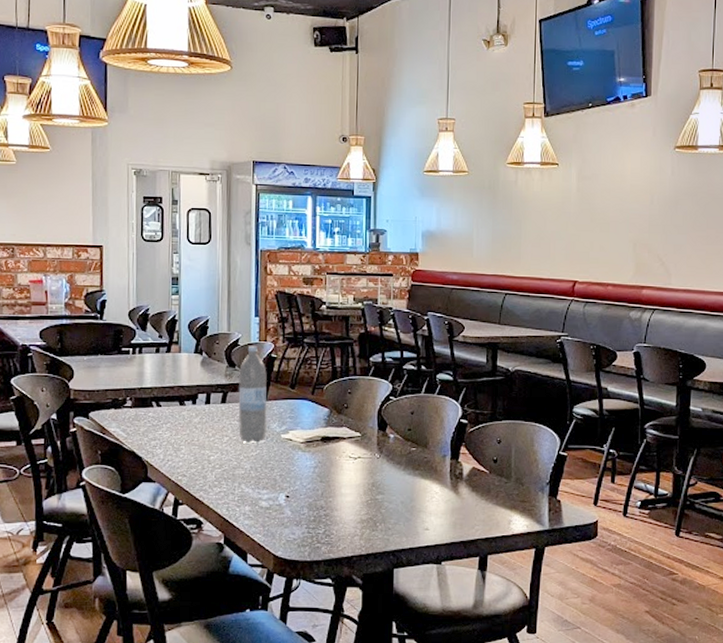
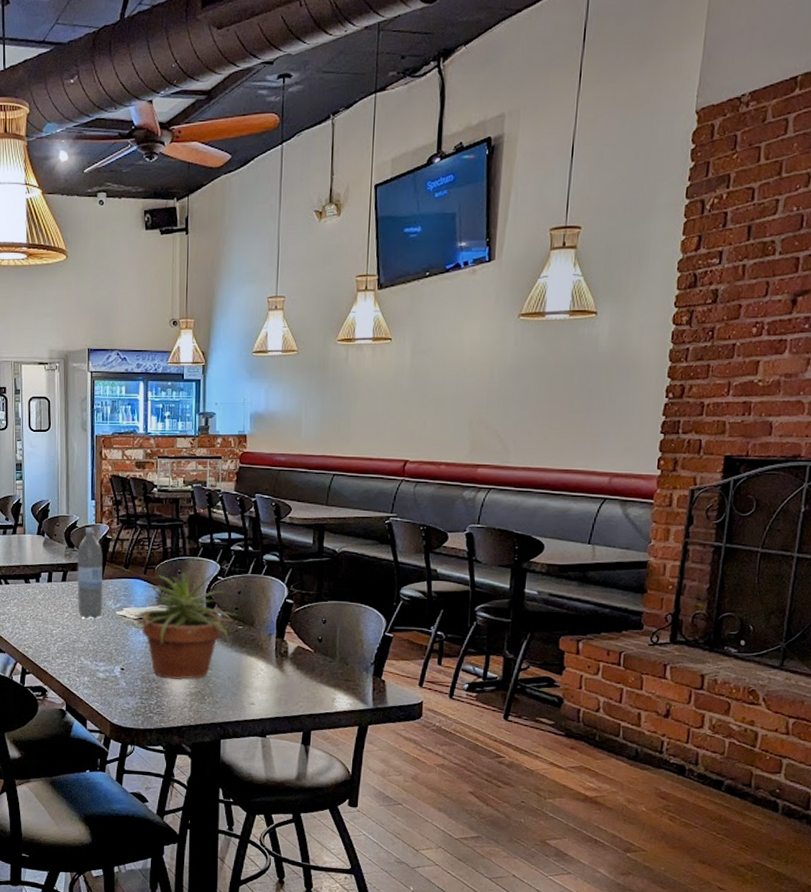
potted plant: none [299,392,411,506] -> present [133,572,238,679]

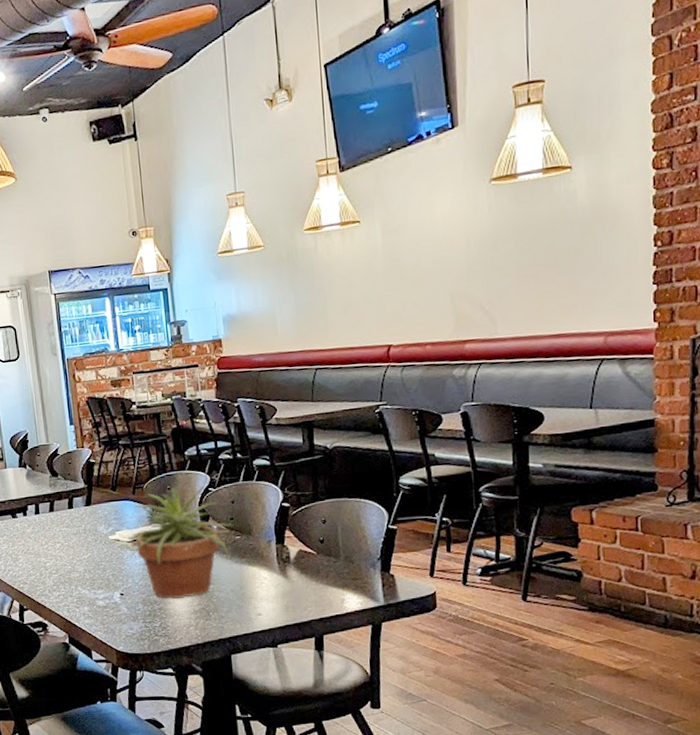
water bottle: present [77,527,103,619] -> none [62,453,95,547]

